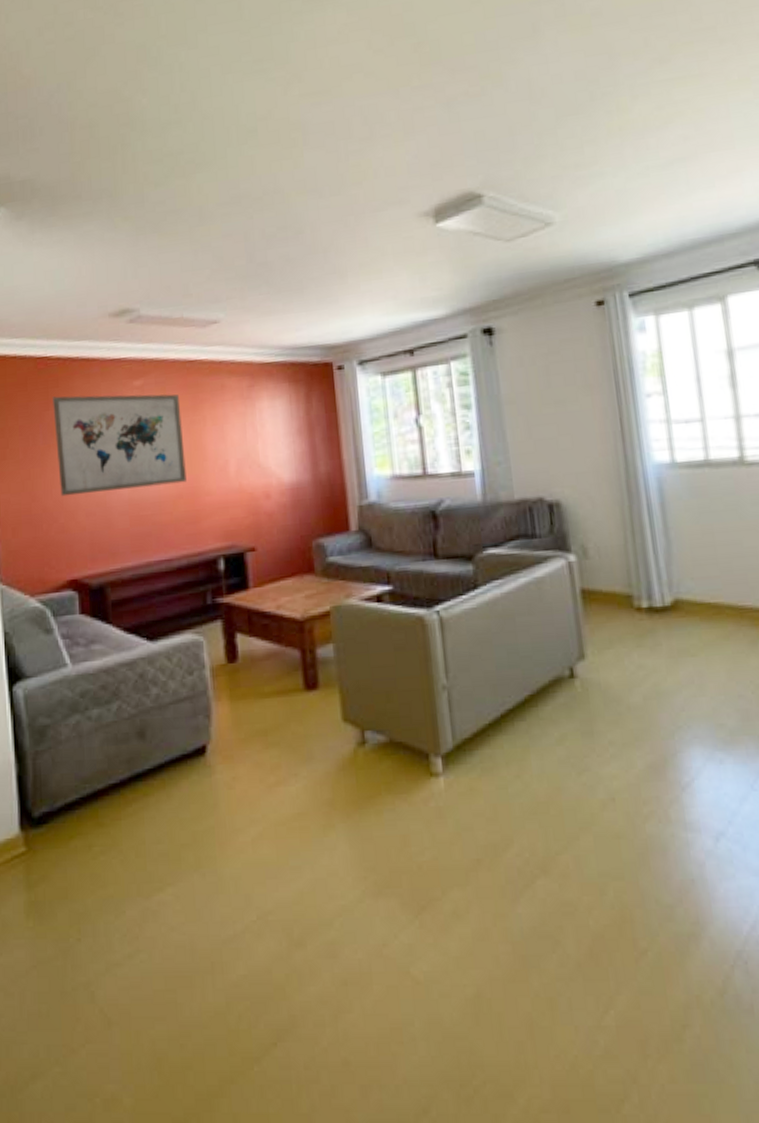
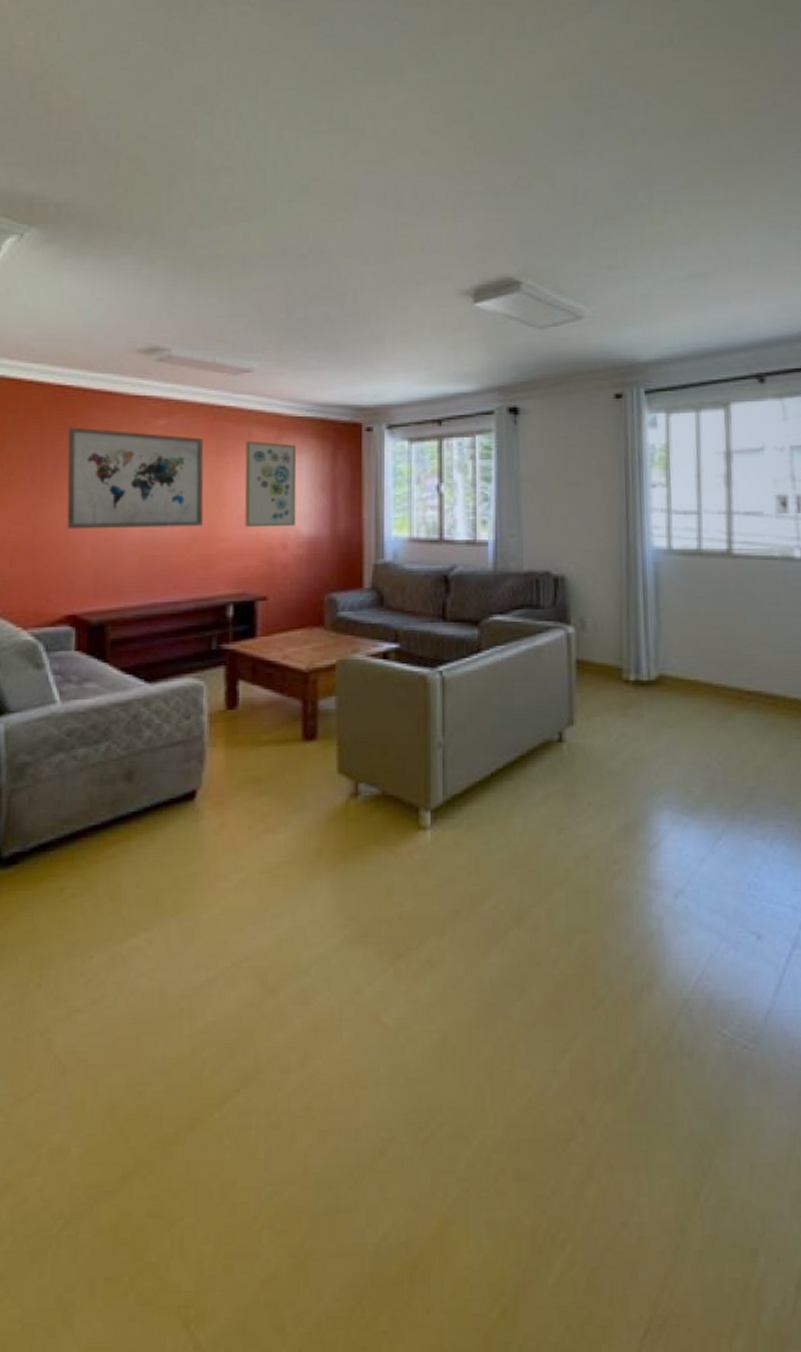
wall art: none [220,391,277,480] -> present [245,441,297,528]

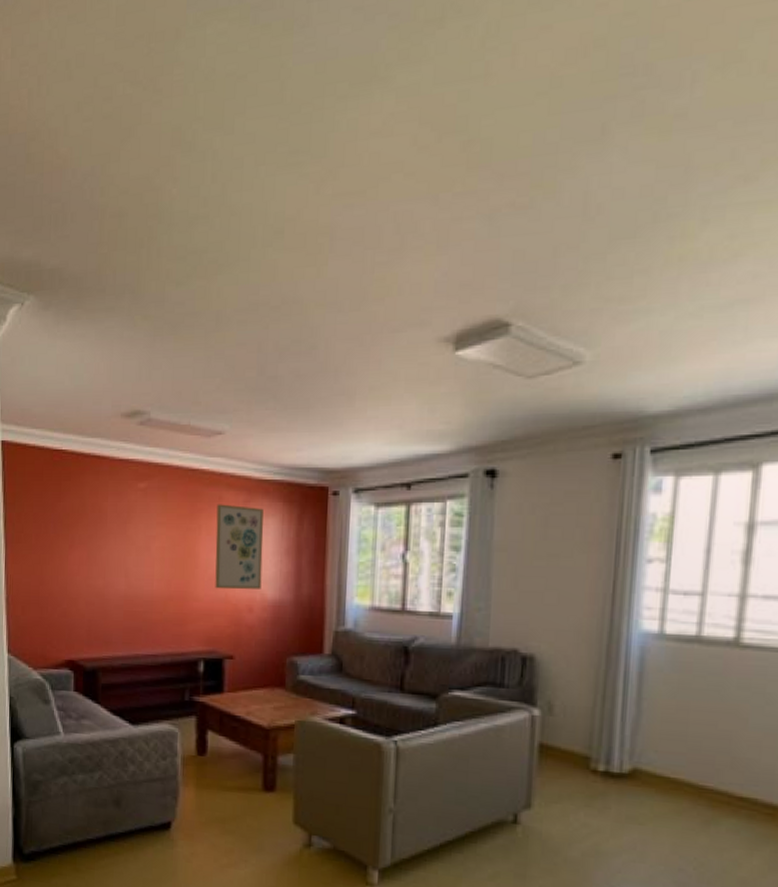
wall art: present [67,427,204,530] -> none [64,489,179,586]

